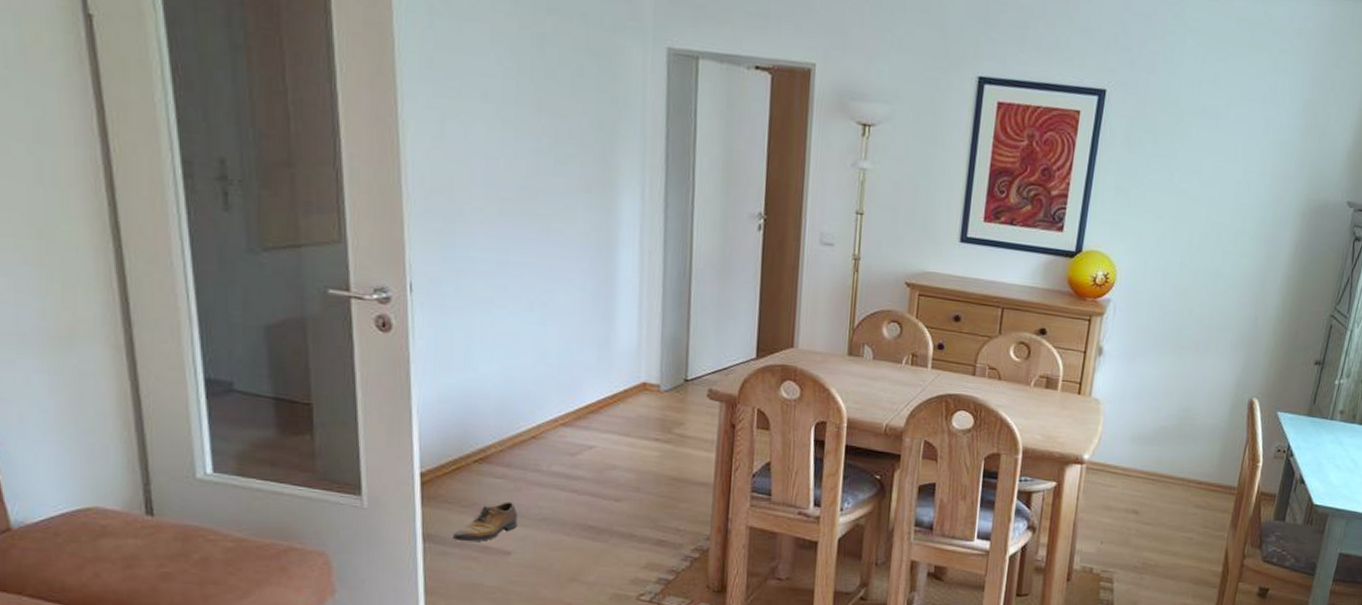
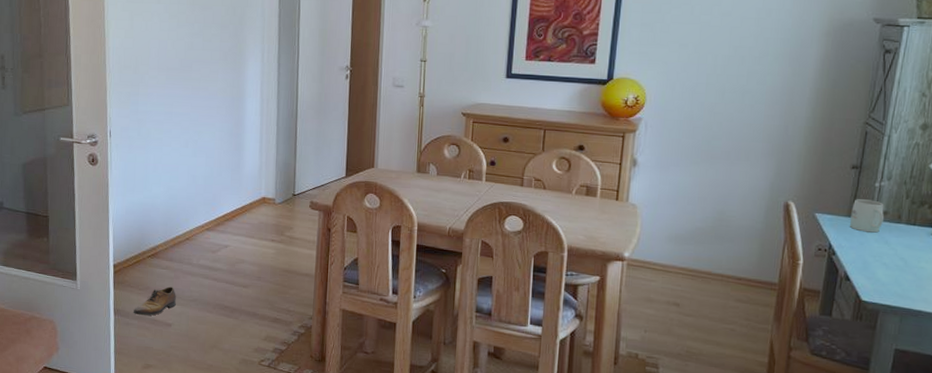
mug: none [1309,397,1342,433] -> present [850,199,884,233]

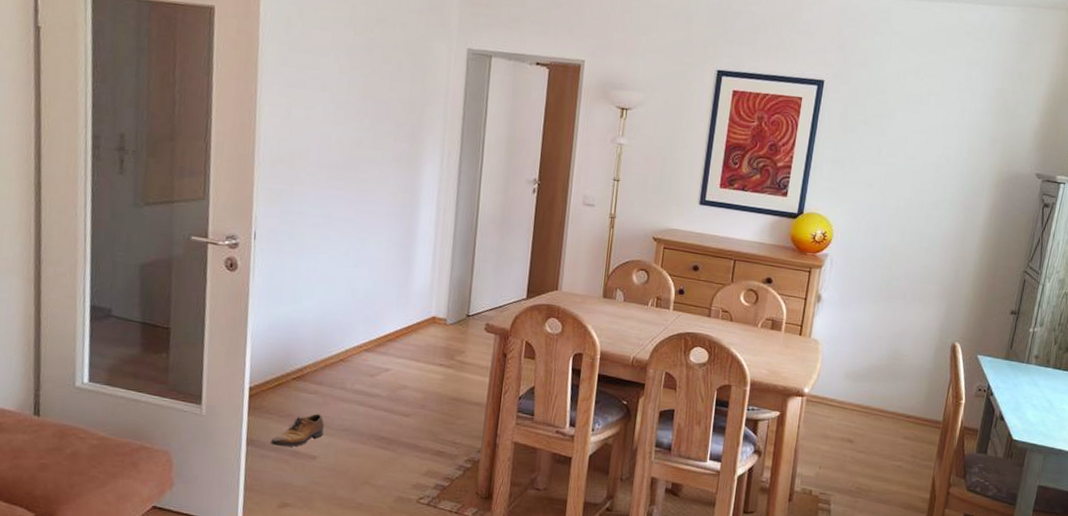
mug: present [850,199,884,233] -> none [1006,343,1036,376]

